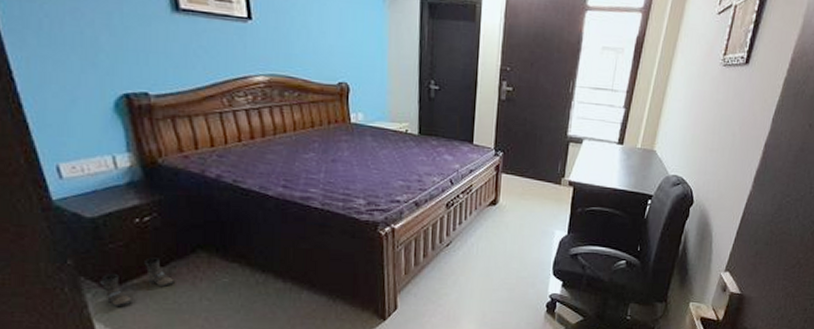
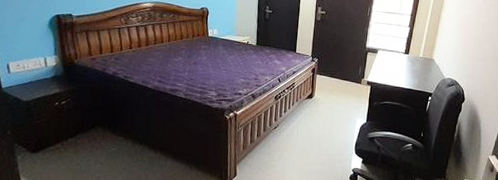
boots: present [100,257,174,306] -> none [28,131,78,166]

